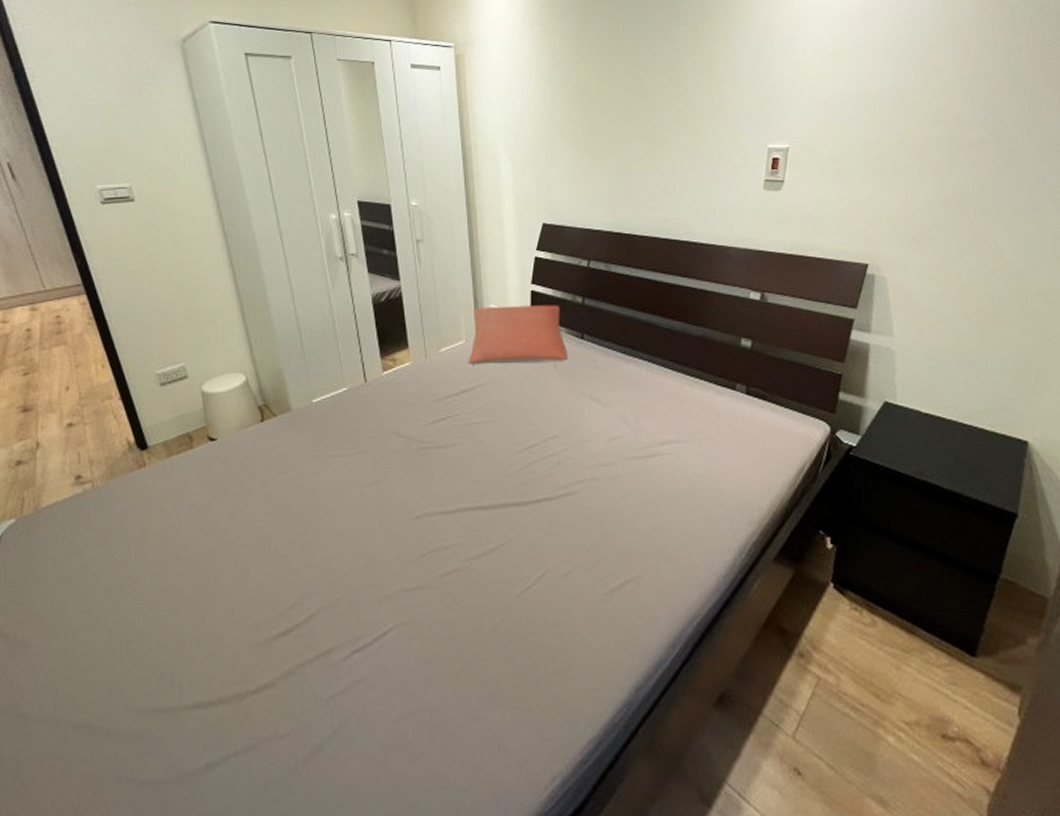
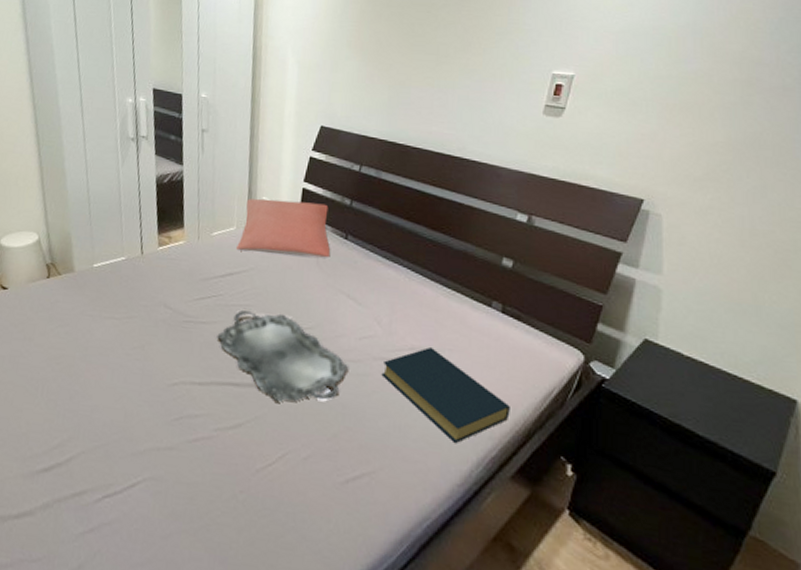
serving tray: none [458,427,601,518] -> present [217,310,349,401]
hardback book: none [634,438,766,535] -> present [381,346,510,444]

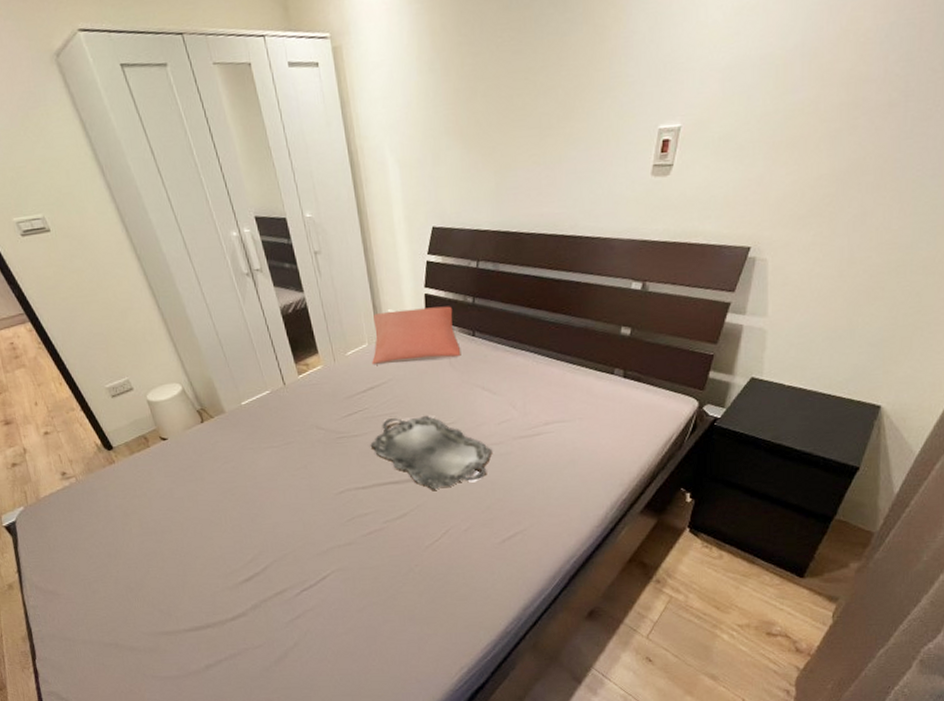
hardback book: present [381,346,510,444] -> none [522,419,636,495]

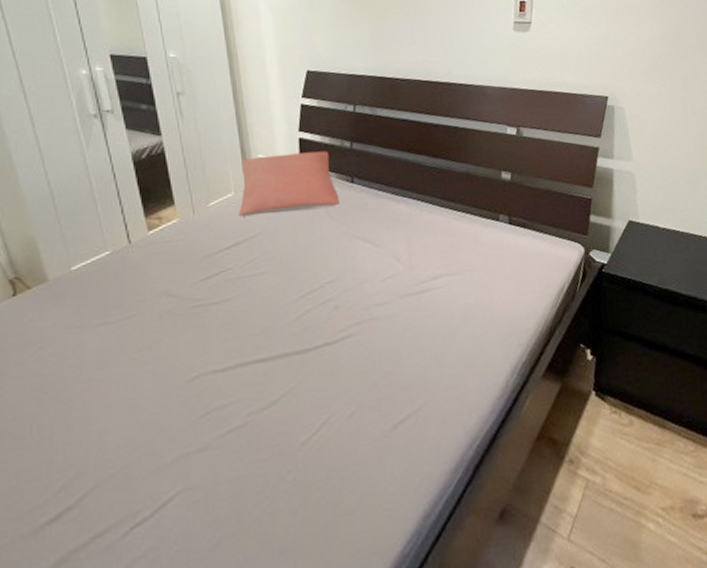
serving tray: present [370,416,493,489] -> none [233,274,378,366]

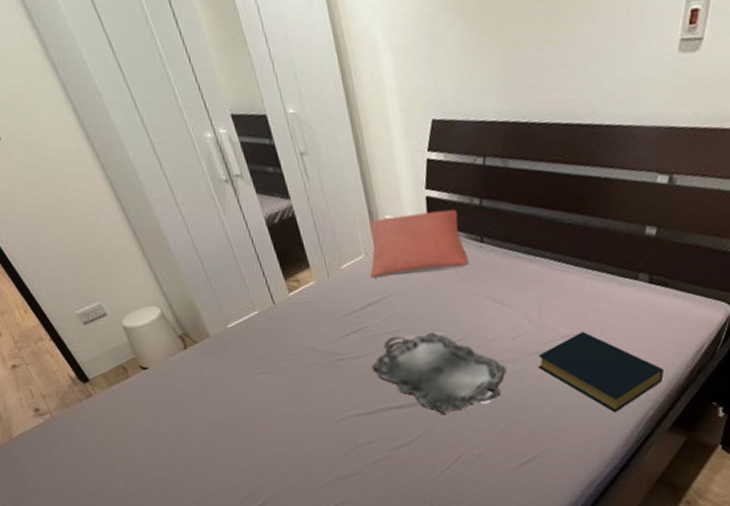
serving tray: none [233,274,378,366] -> present [371,333,506,413]
hardback book: none [410,271,532,360] -> present [538,331,664,413]

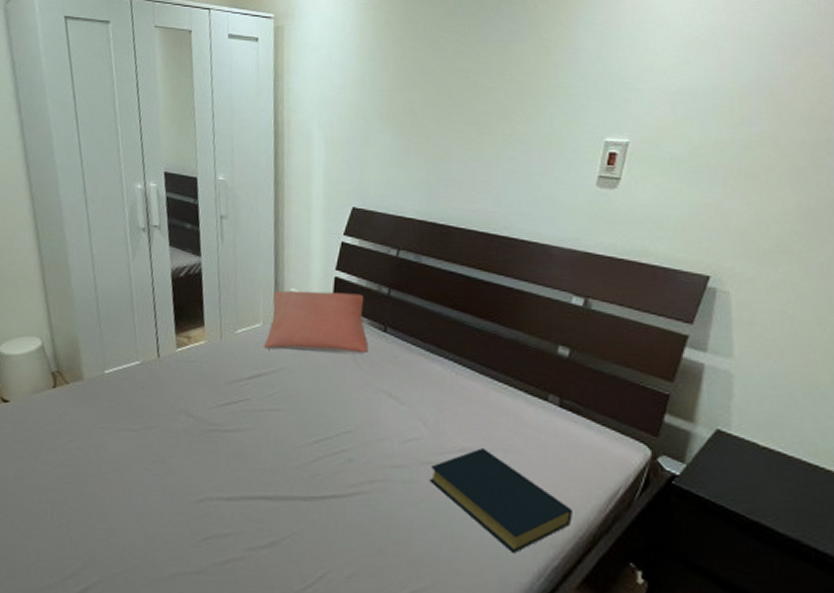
serving tray: present [371,333,506,413] -> none [245,415,394,515]

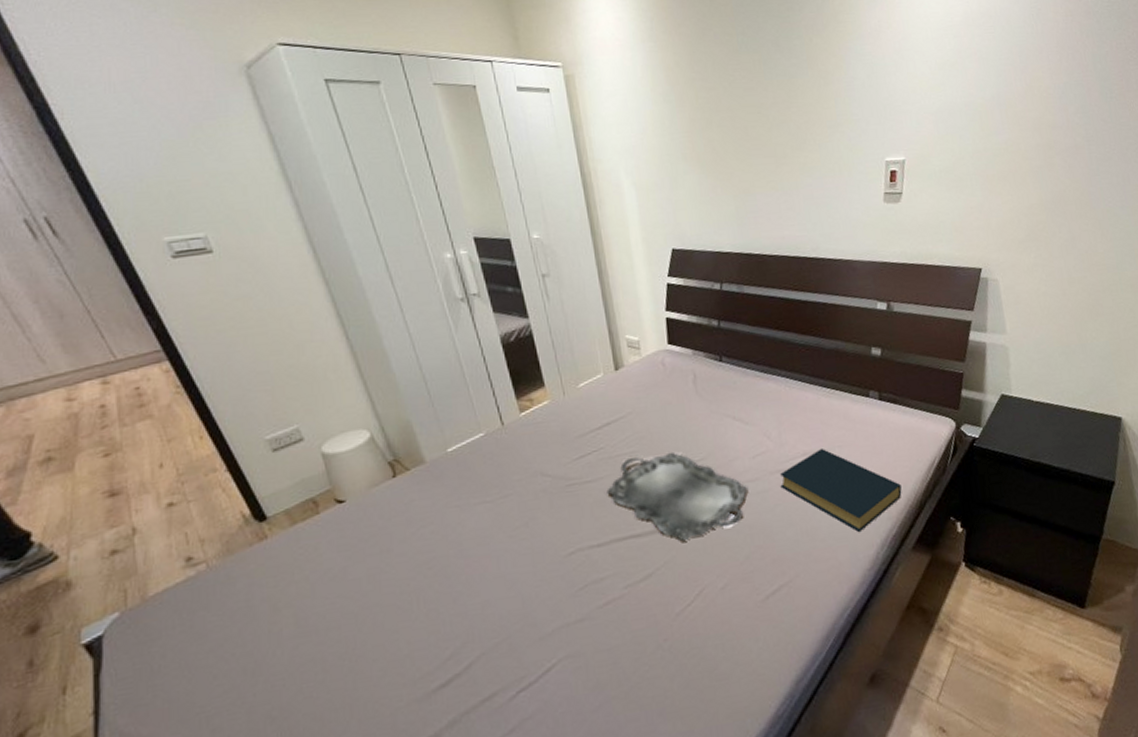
serving tray: none [245,415,394,515] -> present [606,453,749,541]
pillow: present [264,290,368,354] -> none [608,330,708,398]

